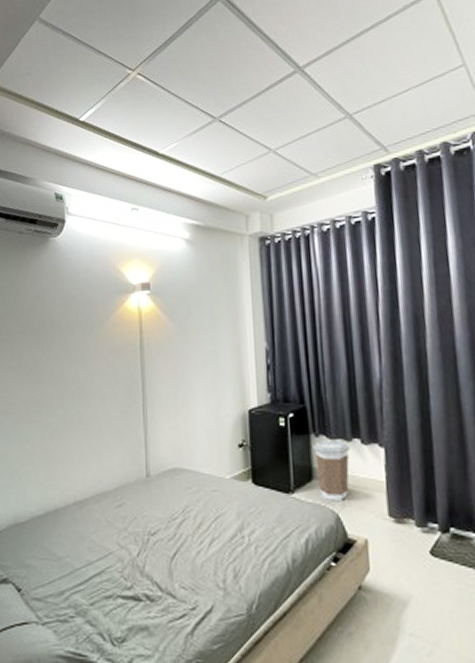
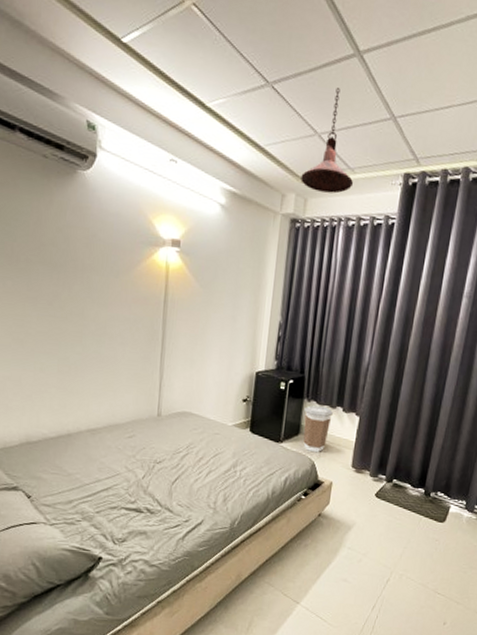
pendant light: none [262,104,319,205] -> present [301,88,353,194]

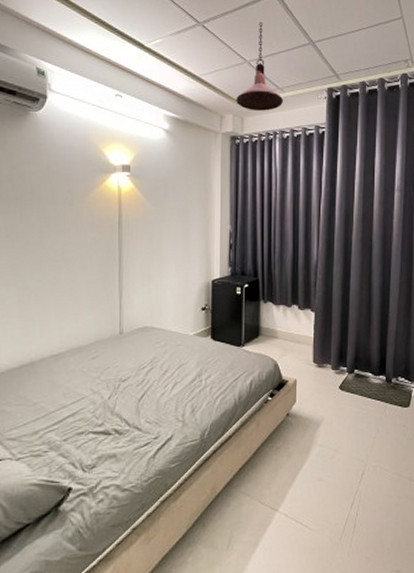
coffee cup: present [303,405,334,452] -> none [262,306,290,351]

